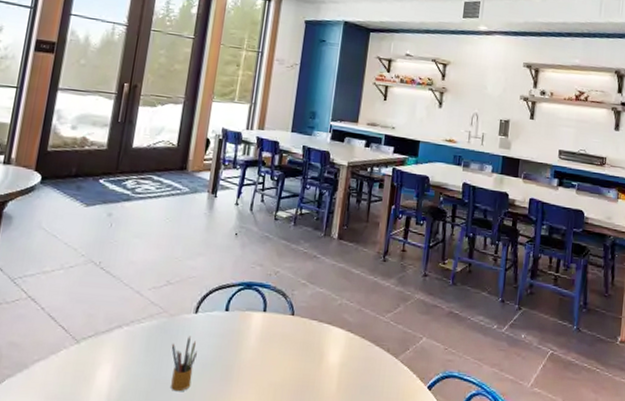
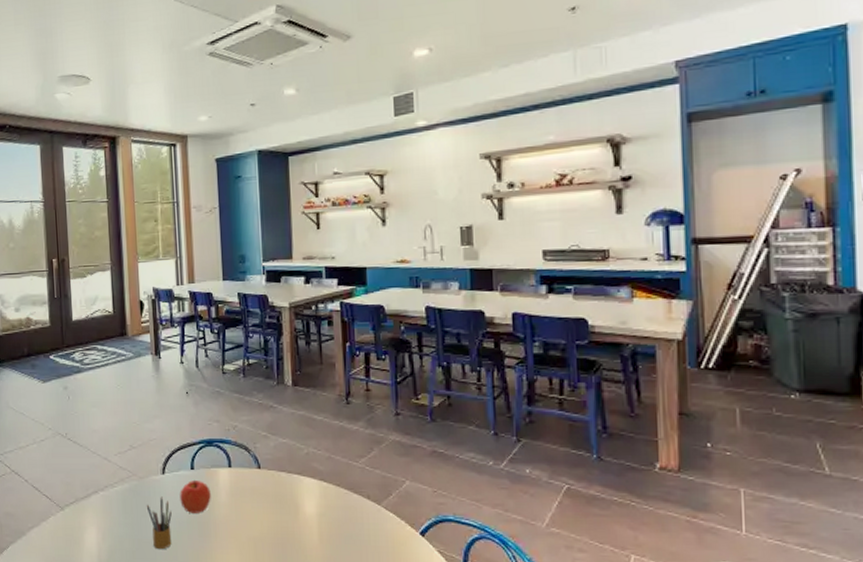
apple: none [208,321,241,356] -> present [180,479,211,513]

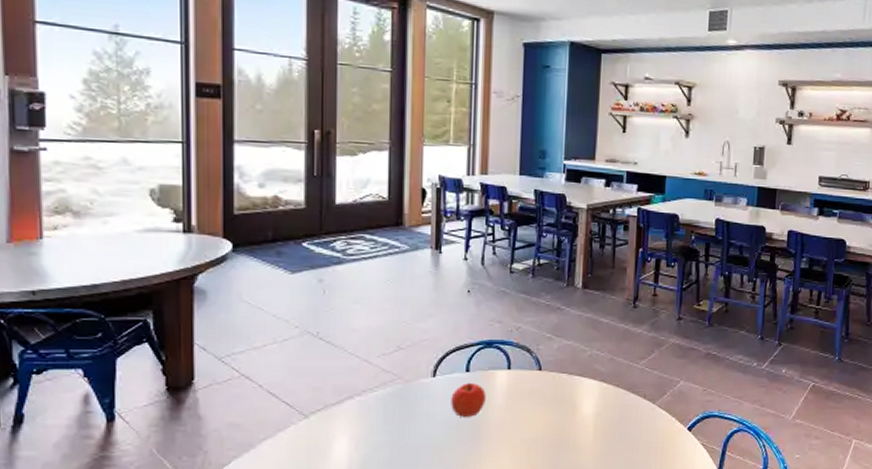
pencil box: present [146,496,172,550] -> none [411,400,440,456]

